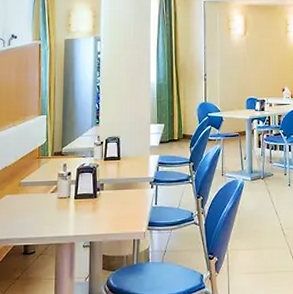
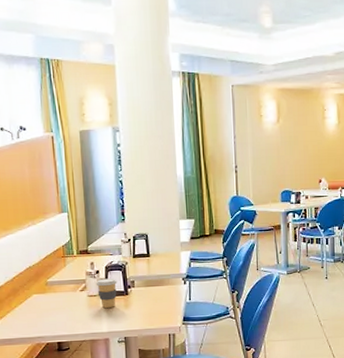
coffee cup: none [66,180,88,210] -> present [96,278,118,308]

